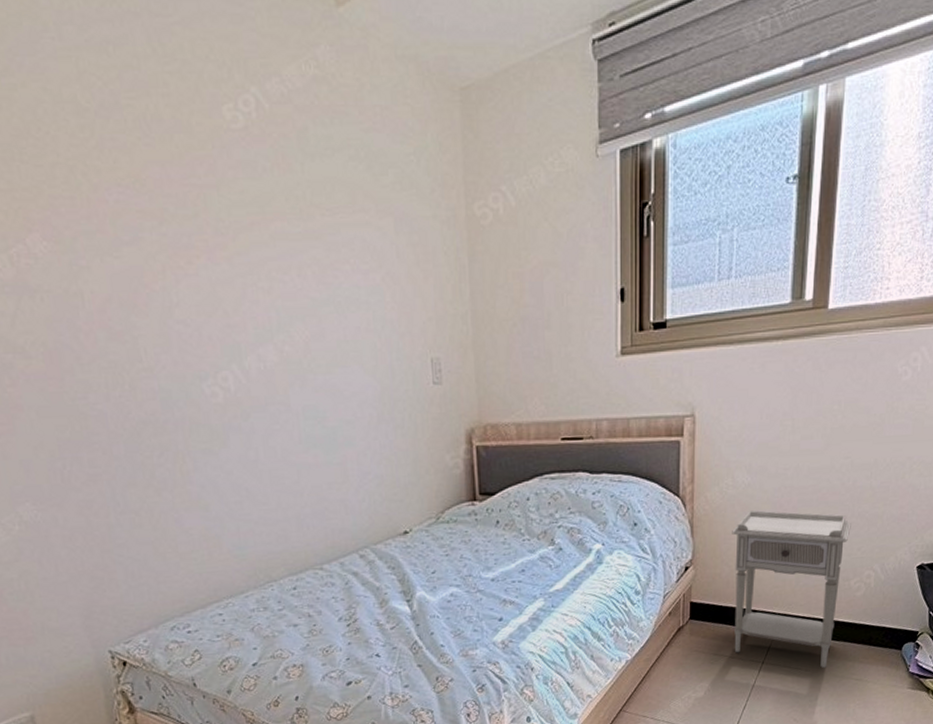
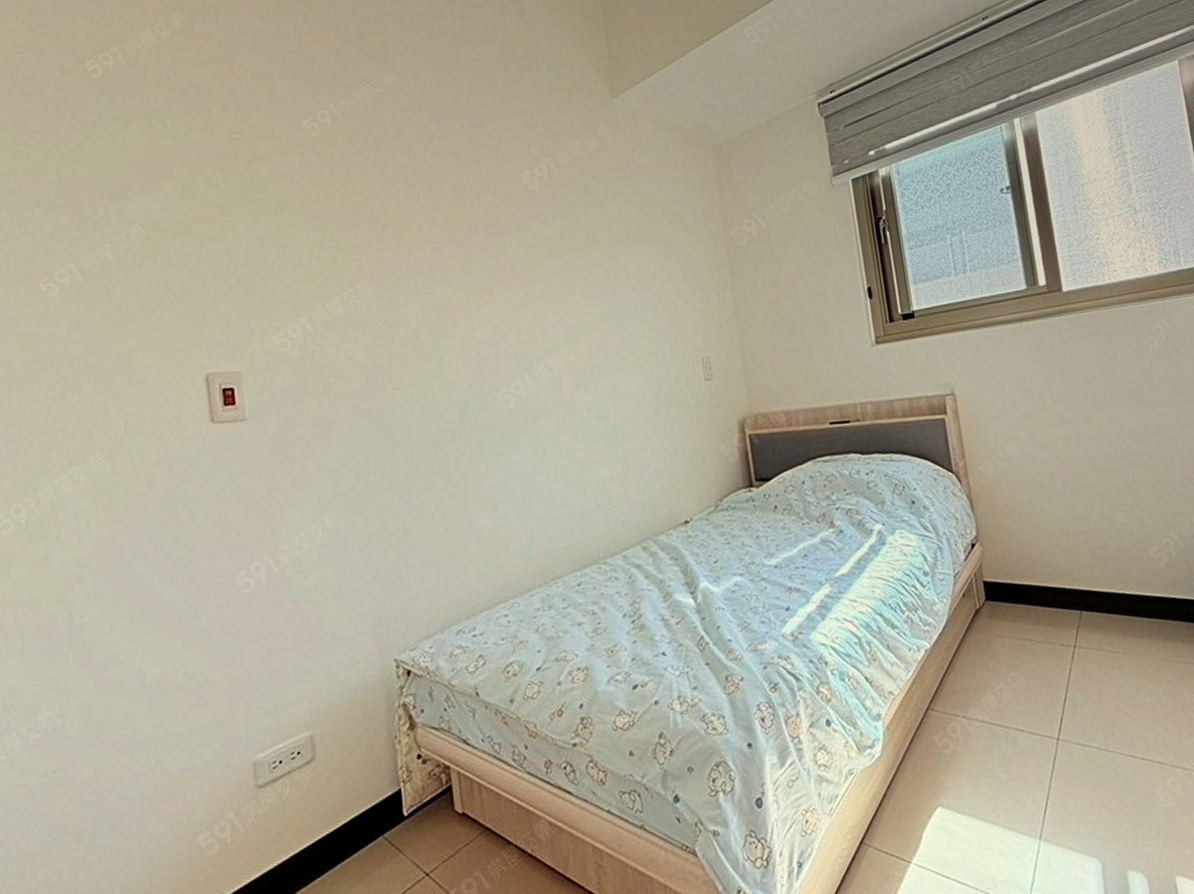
nightstand: present [732,511,851,668] -> none [1012,482,1147,650]

